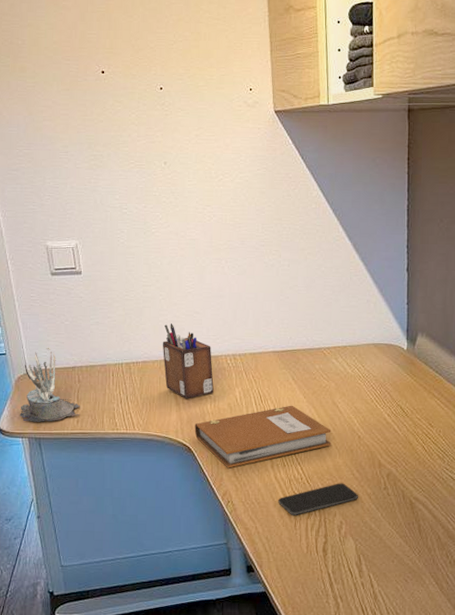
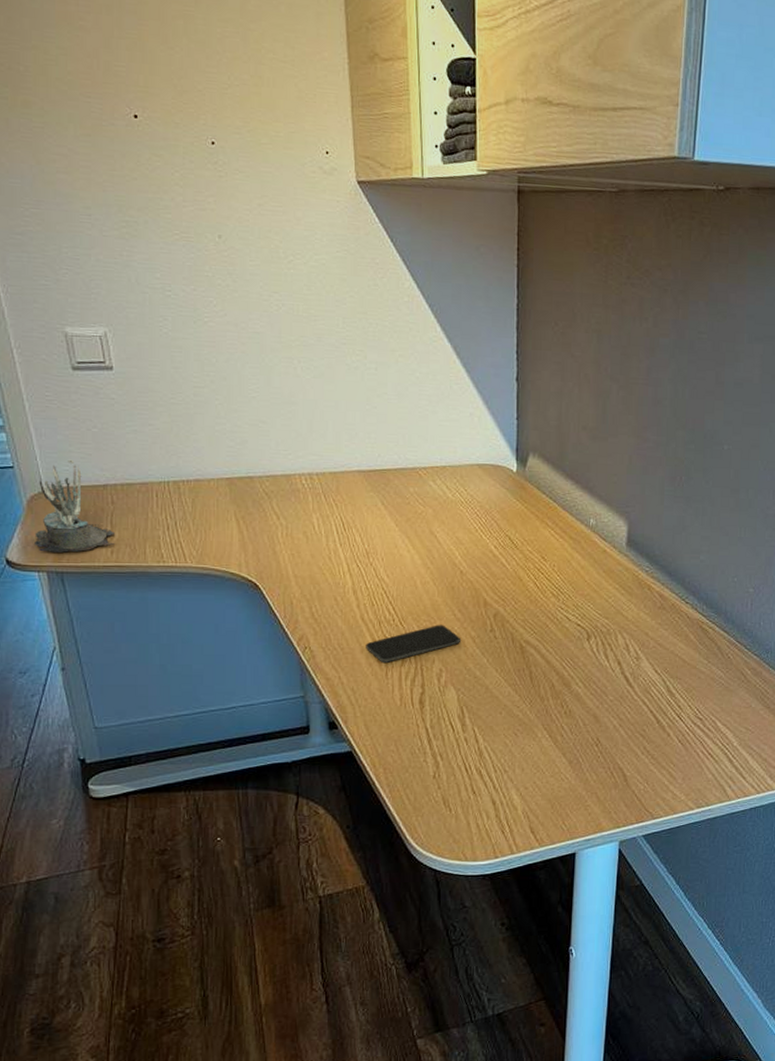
desk organizer: present [162,322,214,398] -> none [219,433,285,525]
notebook: present [194,405,331,468] -> none [262,534,429,609]

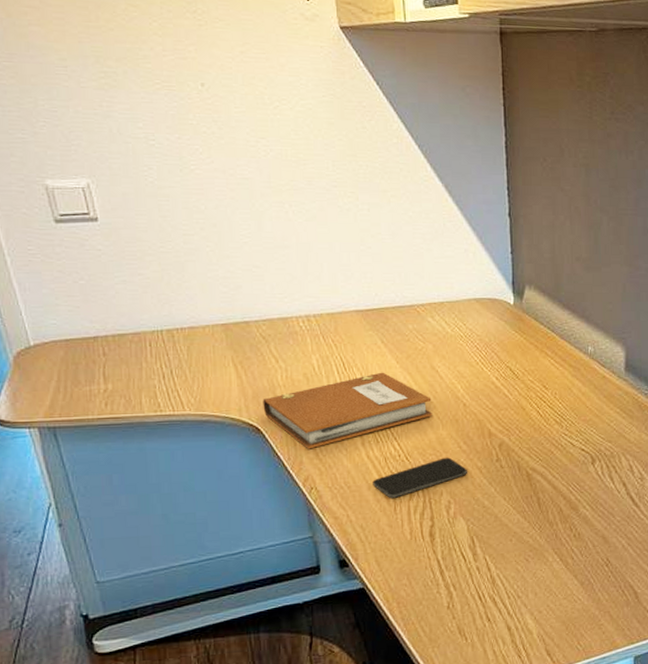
succulent plant: present [35,459,115,553] -> none [23,313,109,408]
notebook: none [262,534,429,609] -> present [262,372,432,449]

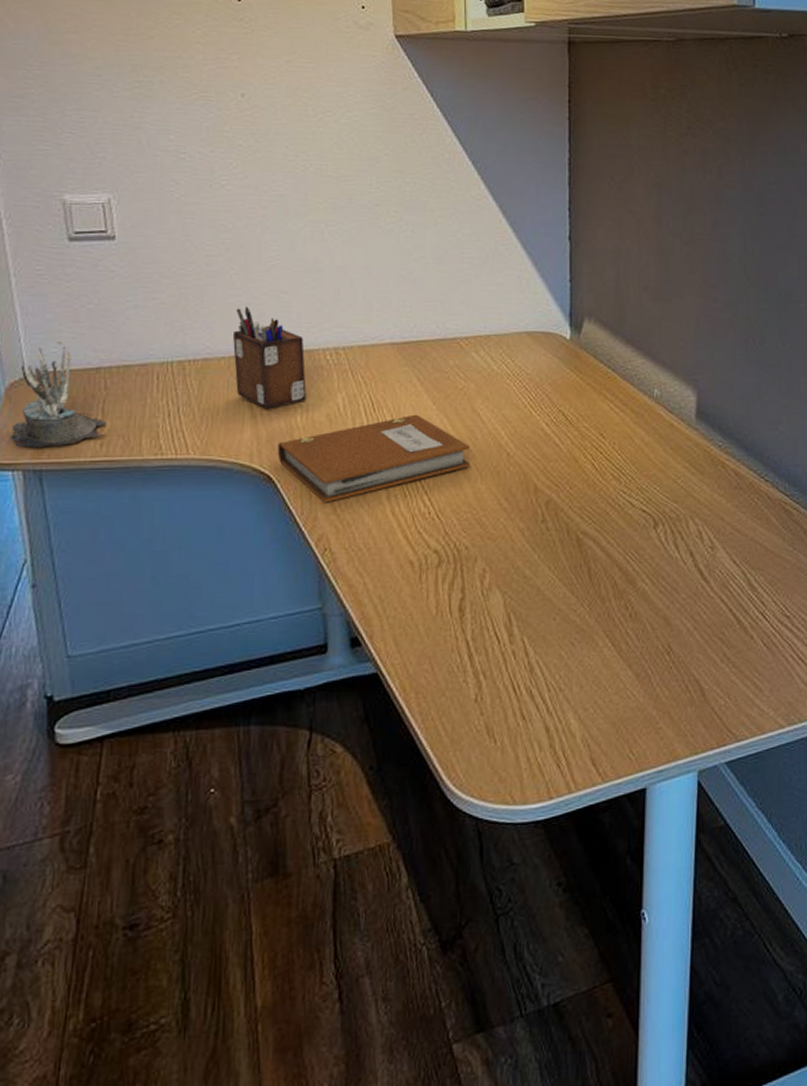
succulent plant: none [23,313,109,408] -> present [10,340,106,447]
desk organizer: none [213,279,284,370] -> present [232,305,306,408]
smartphone: present [372,457,467,498] -> none [396,516,507,564]

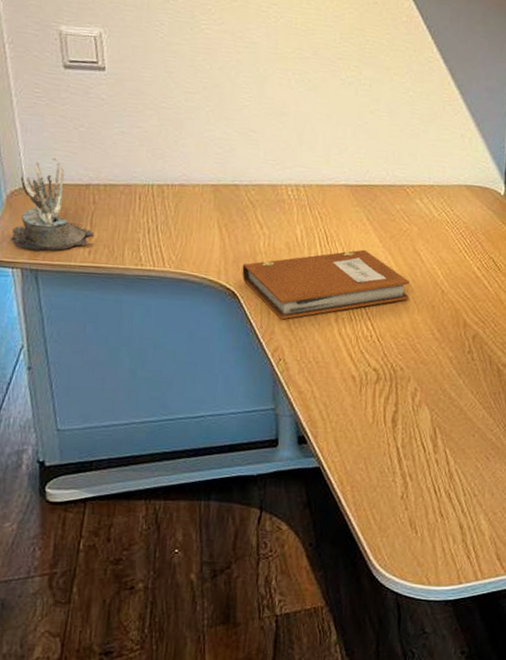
desk organizer: present [232,305,306,408] -> none [206,140,270,234]

